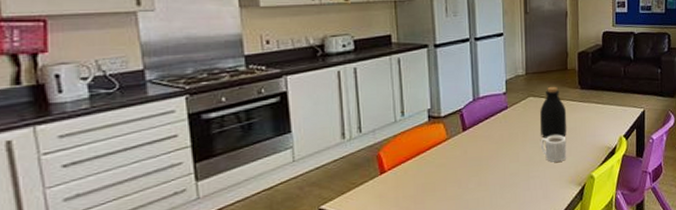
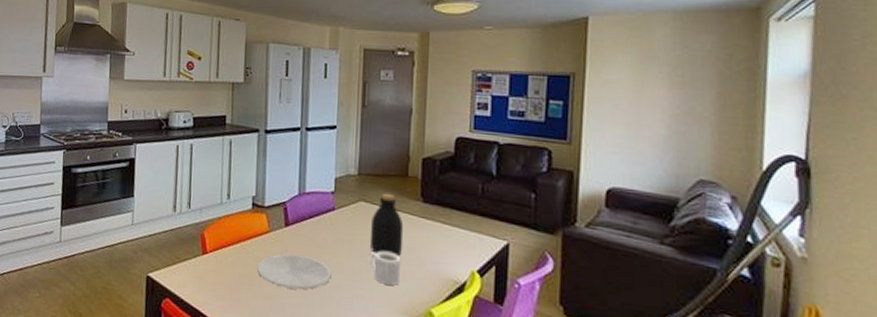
plate: none [439,153,509,186] -> present [257,253,332,290]

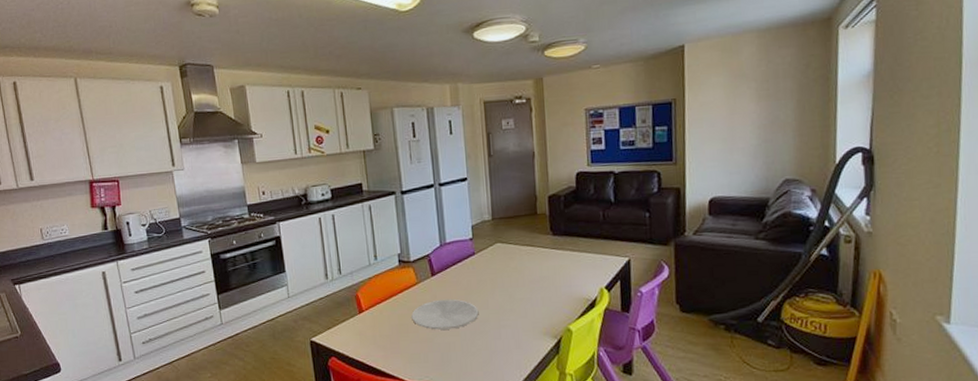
mug: present [368,251,401,285] -> none [510,283,540,312]
bottle: present [371,193,404,256] -> none [509,232,539,287]

